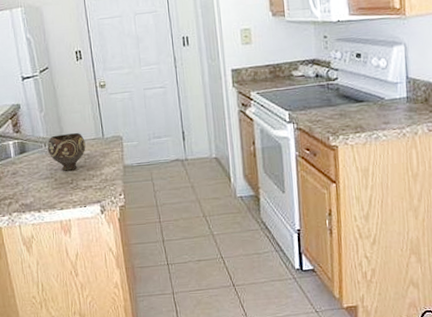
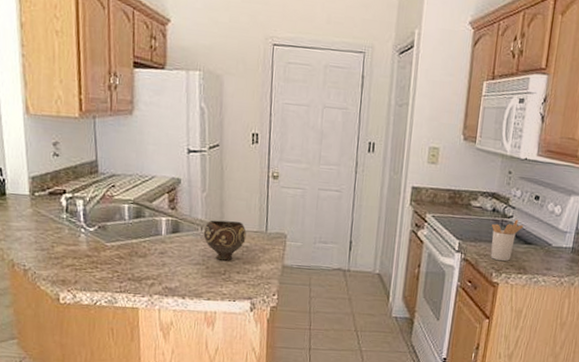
utensil holder: none [318,80,351,124] -> present [490,219,524,261]

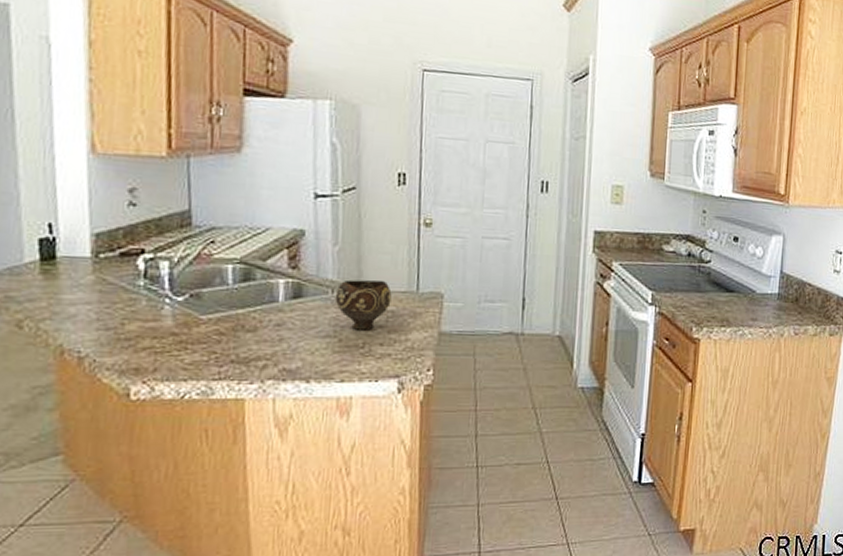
utensil holder: present [490,219,524,261] -> none [688,264,724,312]

